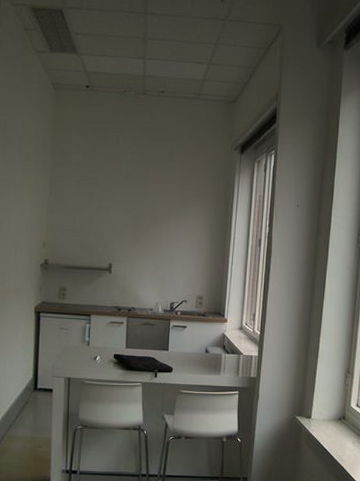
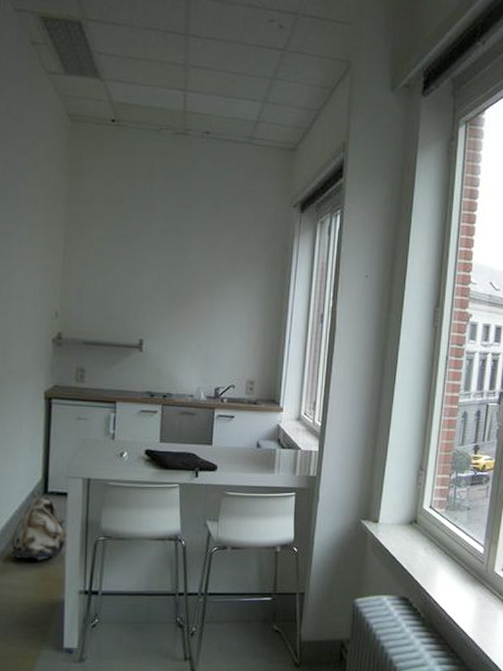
backpack: none [9,387,53,445] -> present [11,490,68,561]

